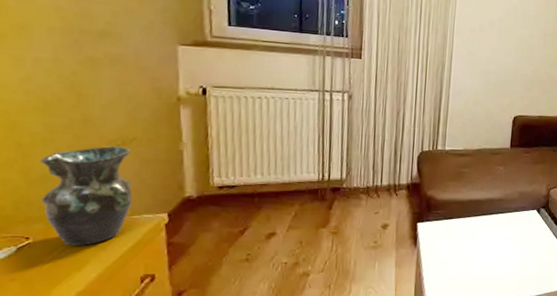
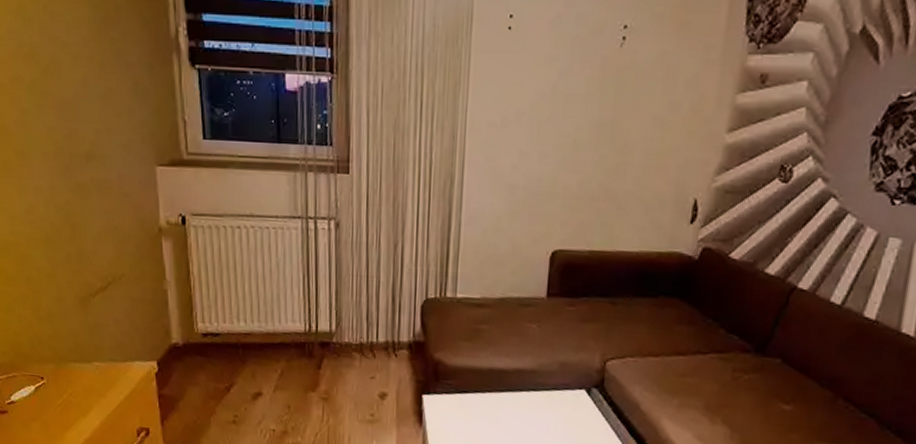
vase: present [39,145,133,246] -> none [46,283,125,391]

